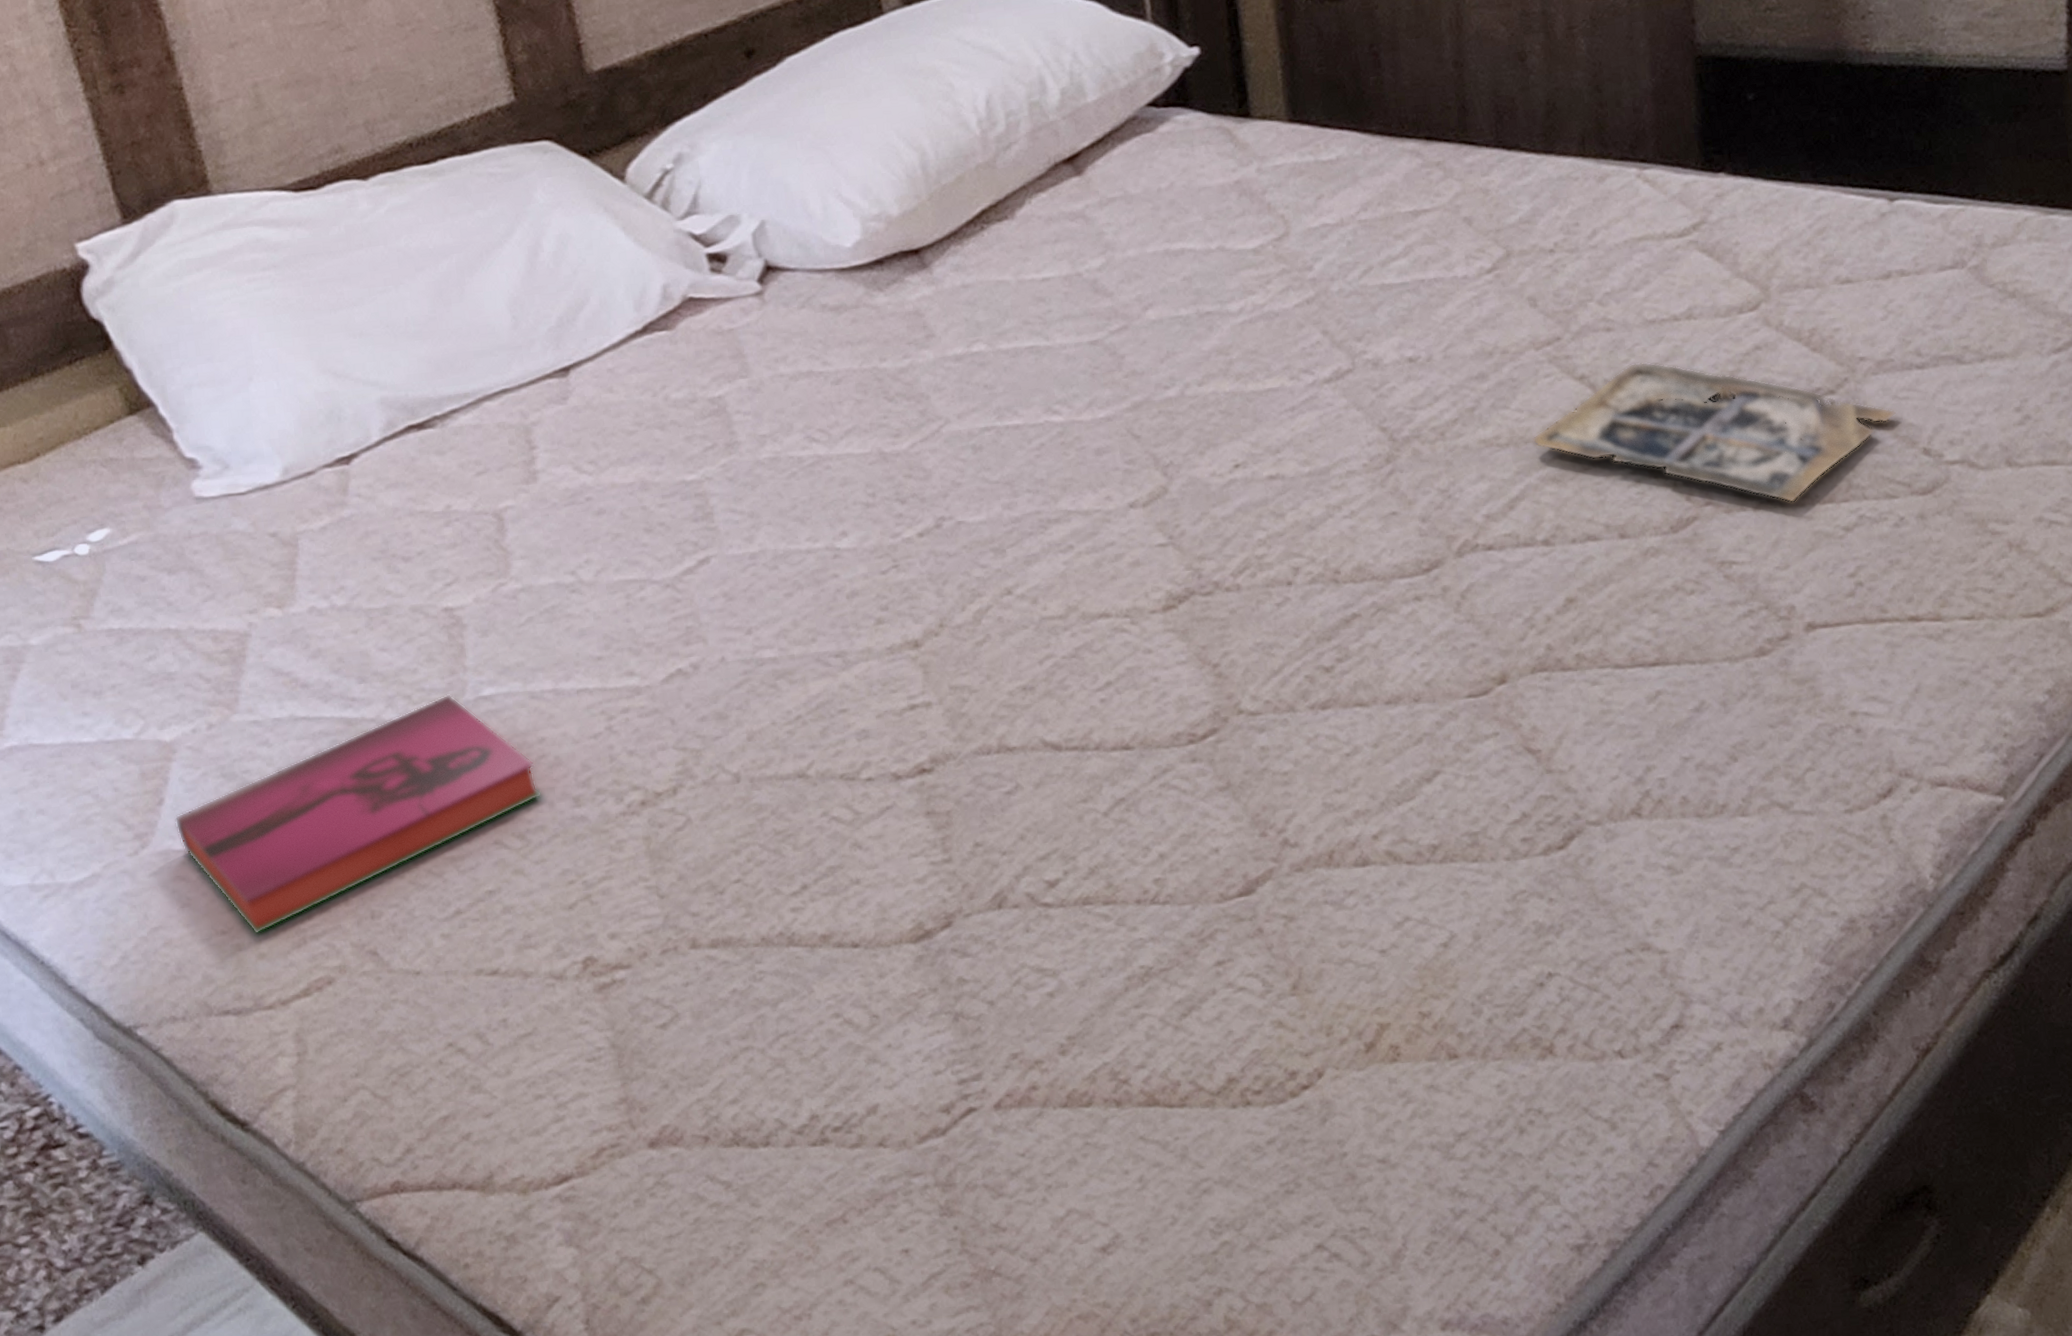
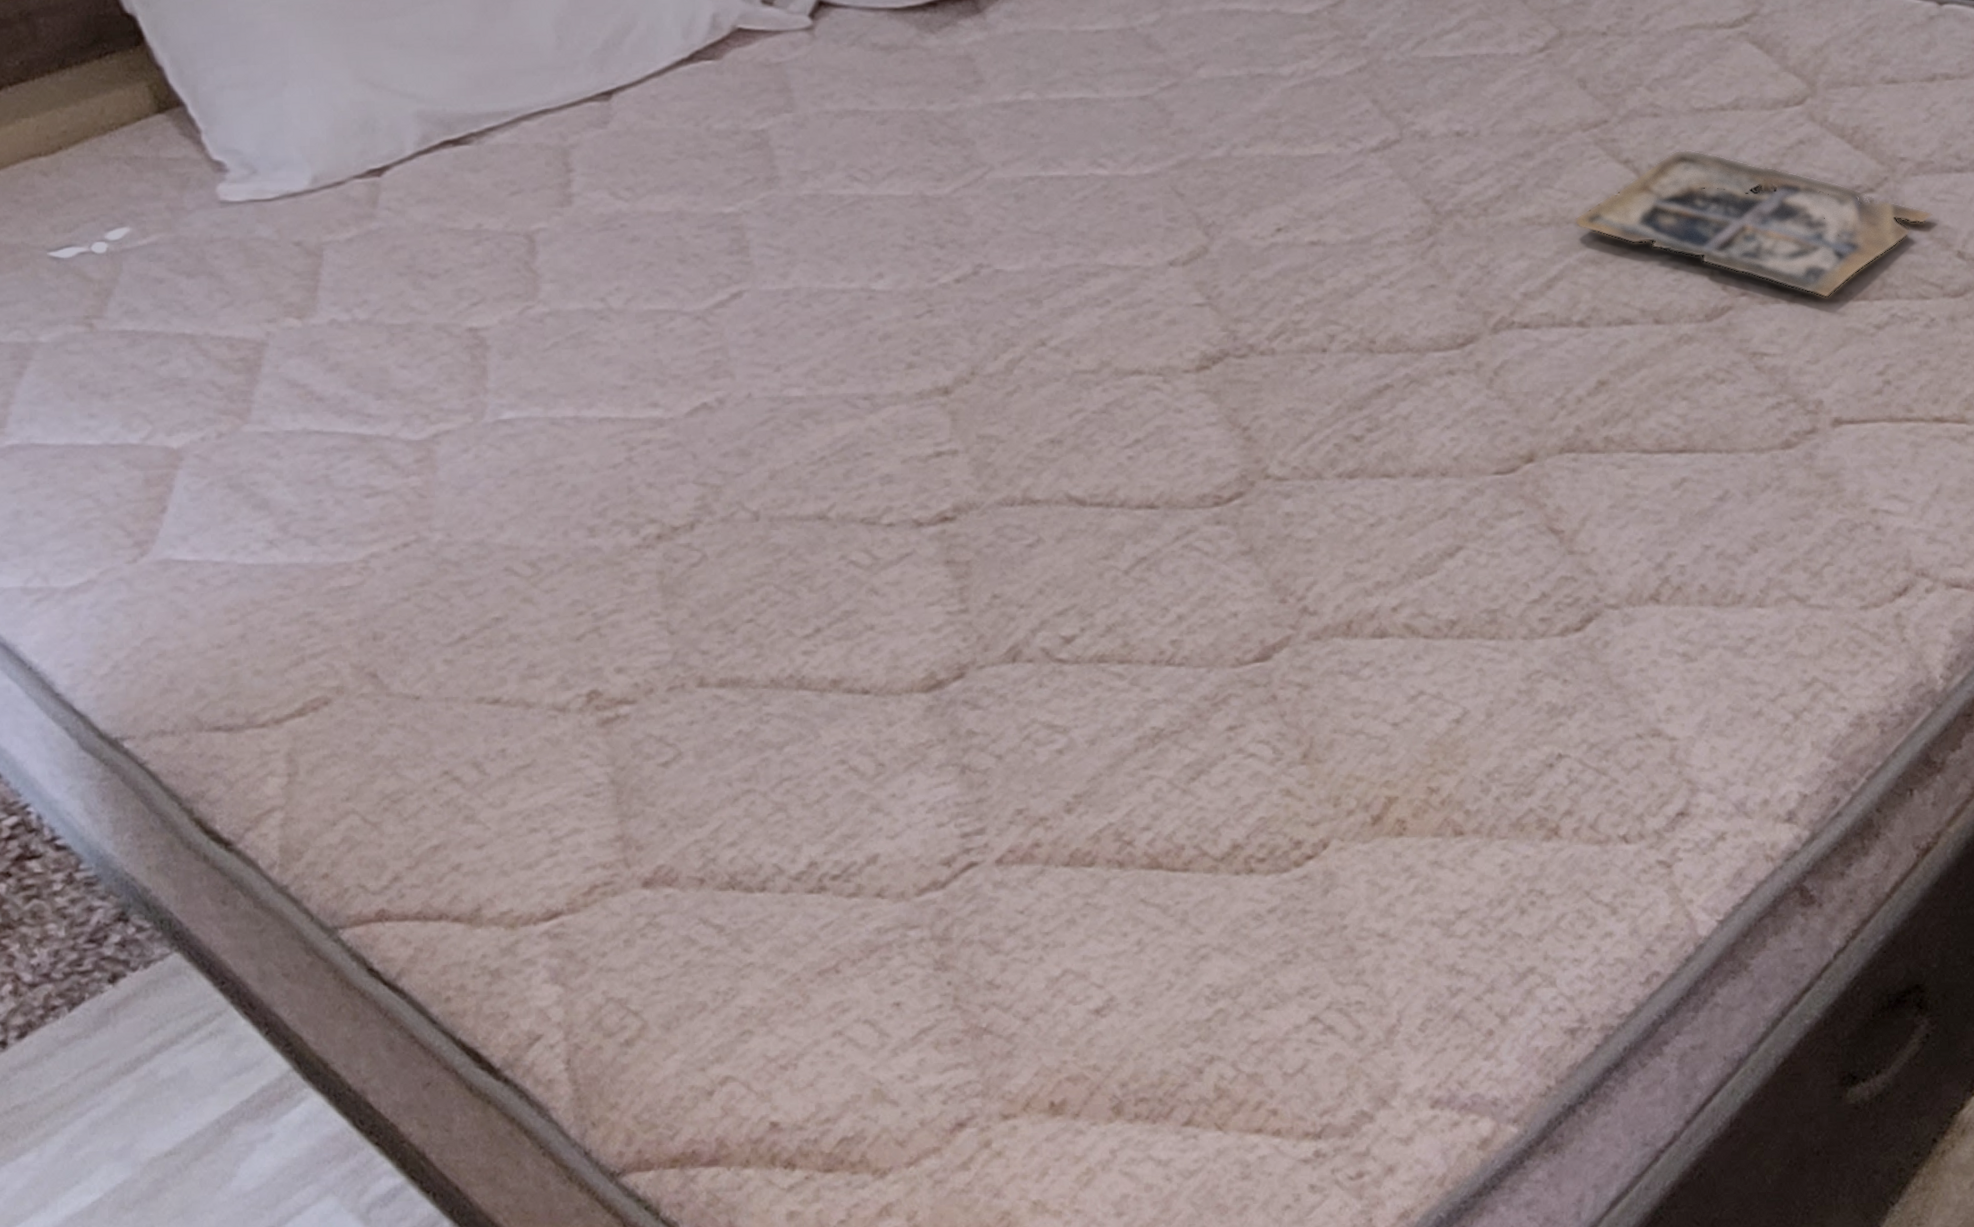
hardback book: present [175,694,542,934] -> none [177,416,557,650]

